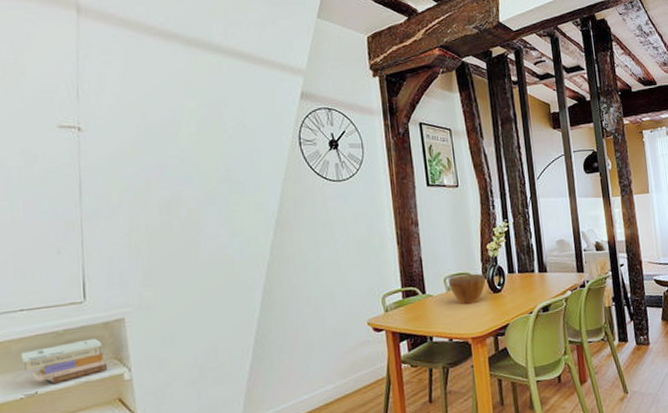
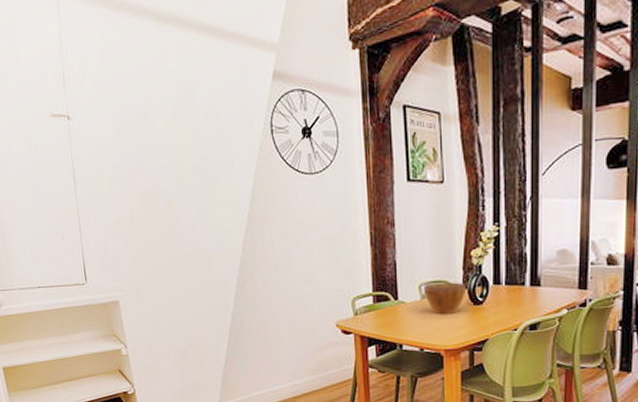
books: present [21,338,107,385] -> none [42,316,108,352]

